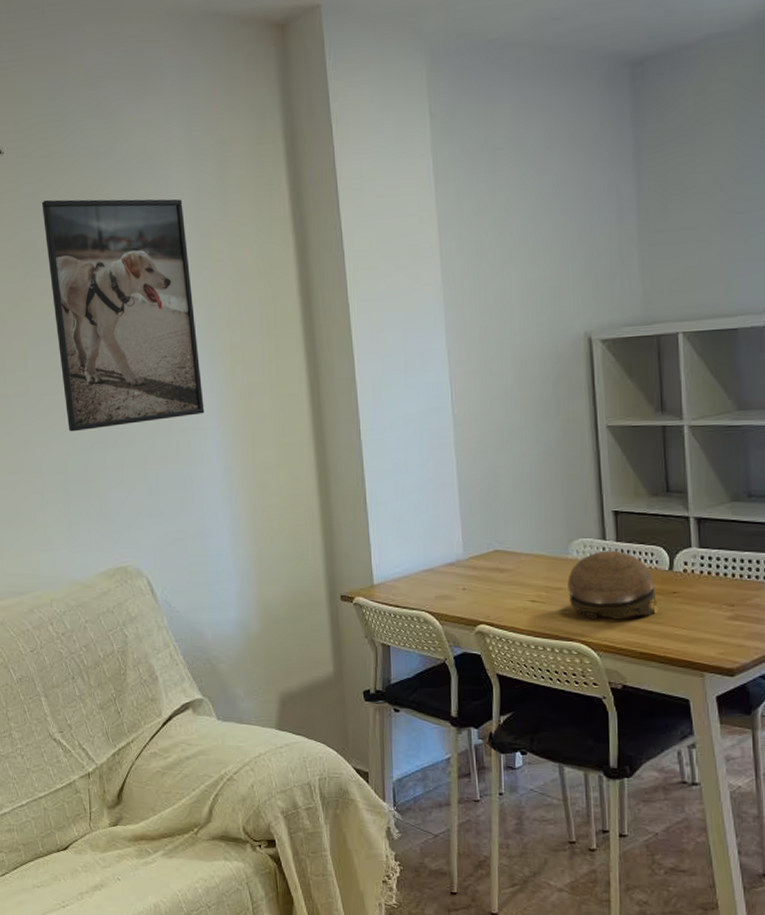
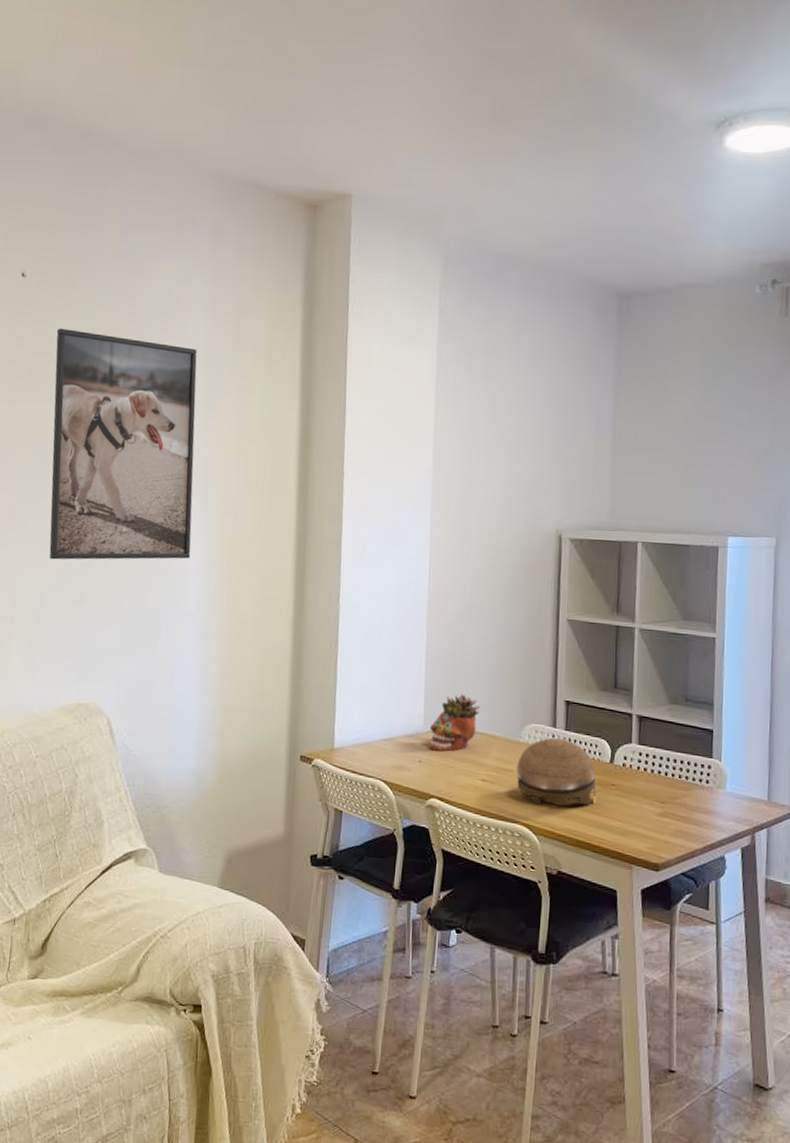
succulent planter: none [471,516,522,577] -> present [429,694,480,752]

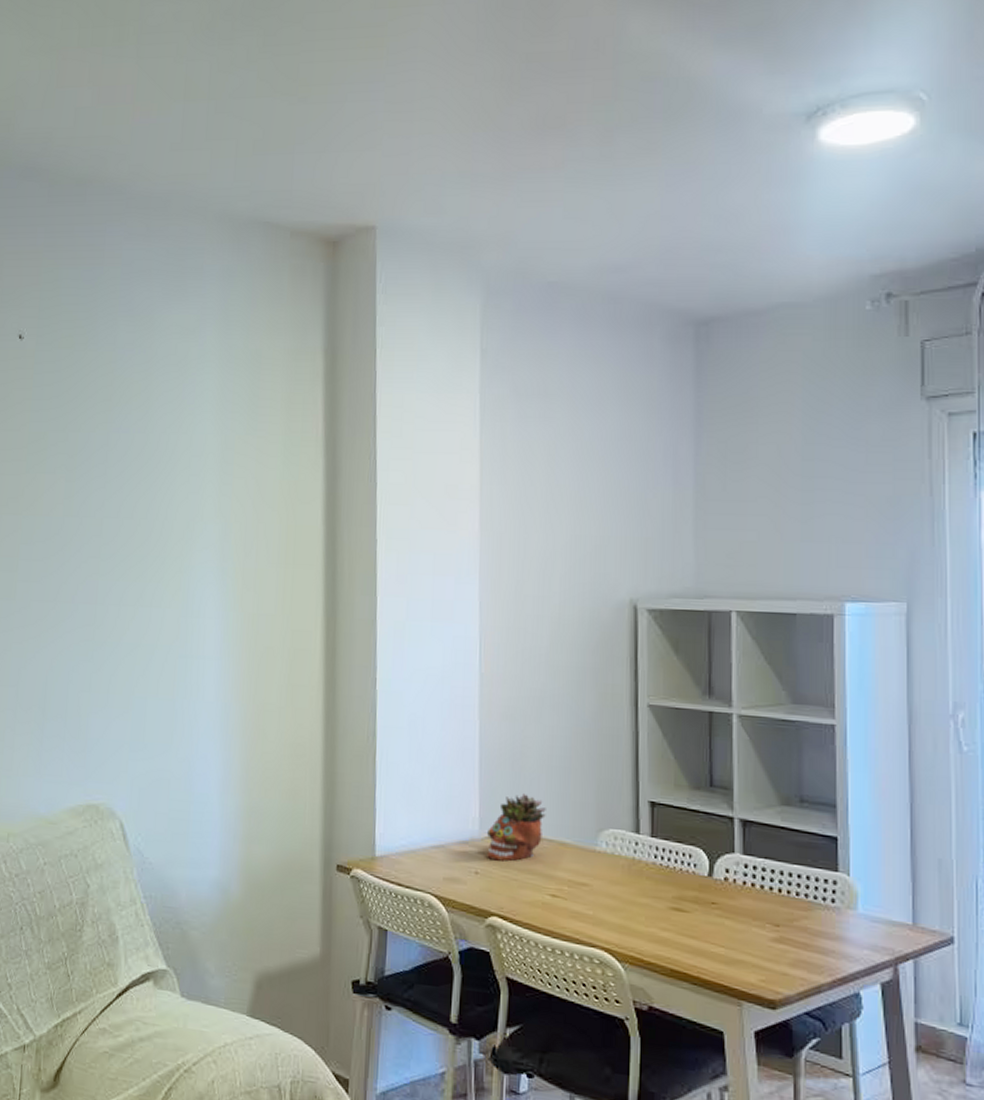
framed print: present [49,328,198,560] -> none [53,392,209,646]
decorative bowl: present [516,737,597,806] -> none [593,845,693,928]

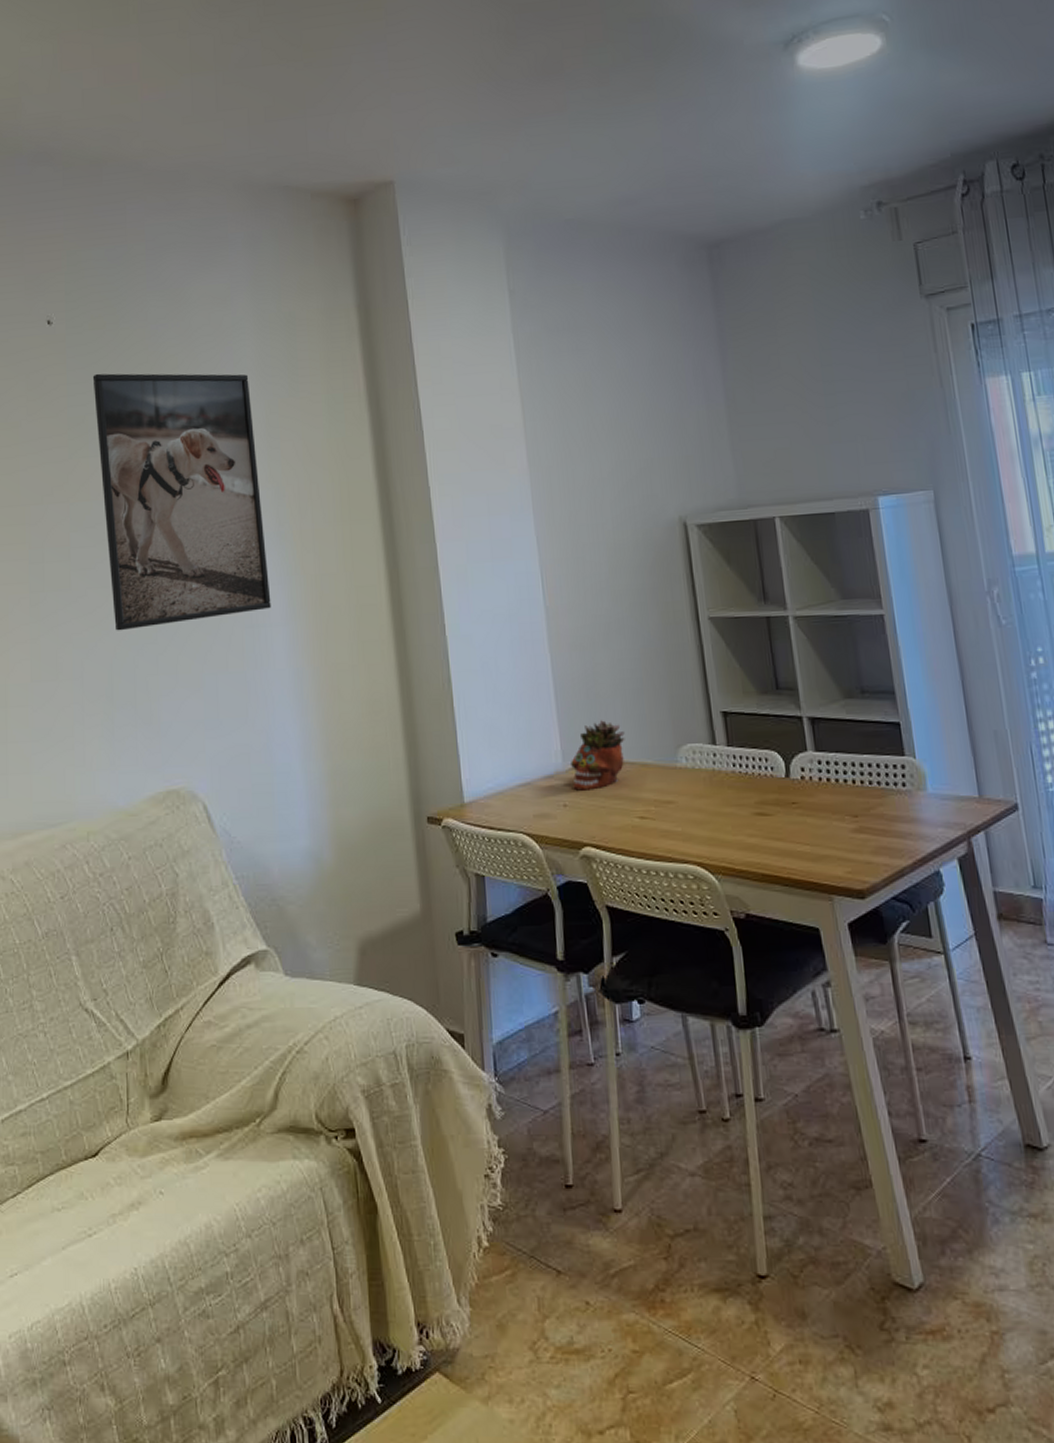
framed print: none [53,392,209,646] -> present [92,373,272,631]

